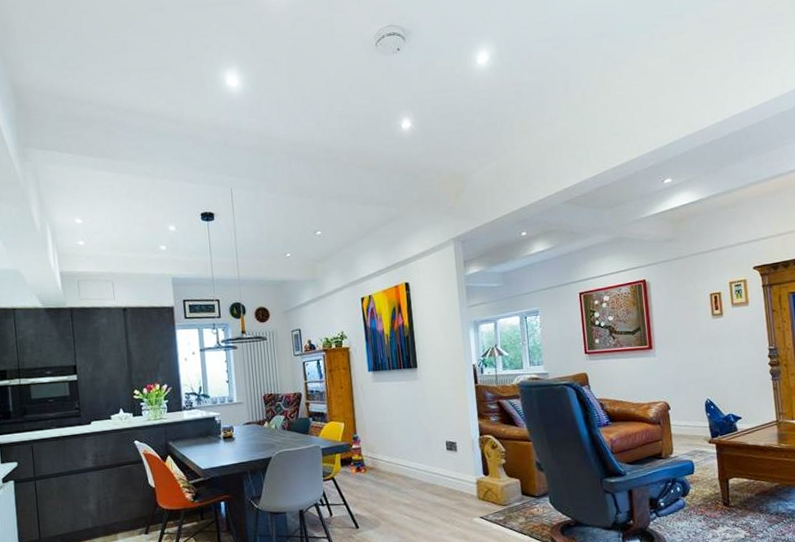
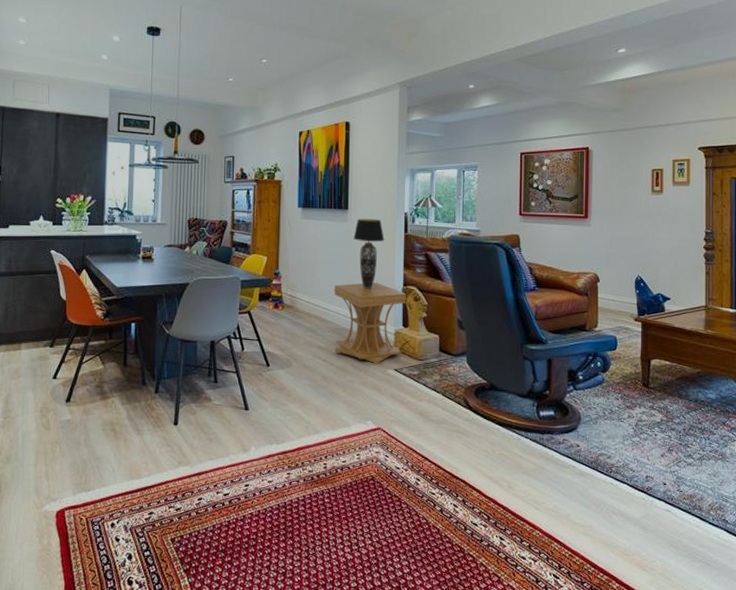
side table: none [412,435,486,515] -> present [334,282,406,364]
table lamp: none [425,373,456,443] -> present [353,218,385,289]

